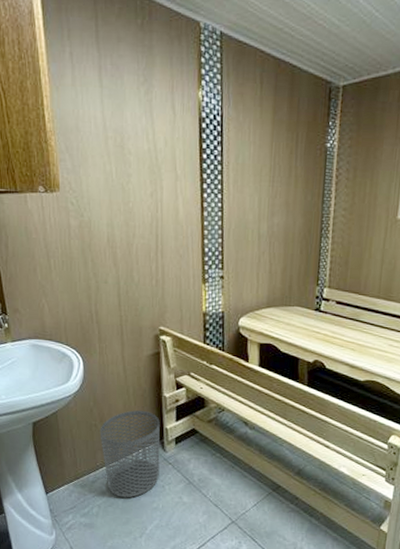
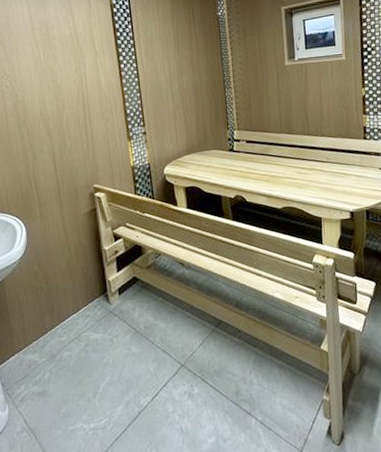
waste bin: present [100,410,160,498] -> none [46,266,107,358]

